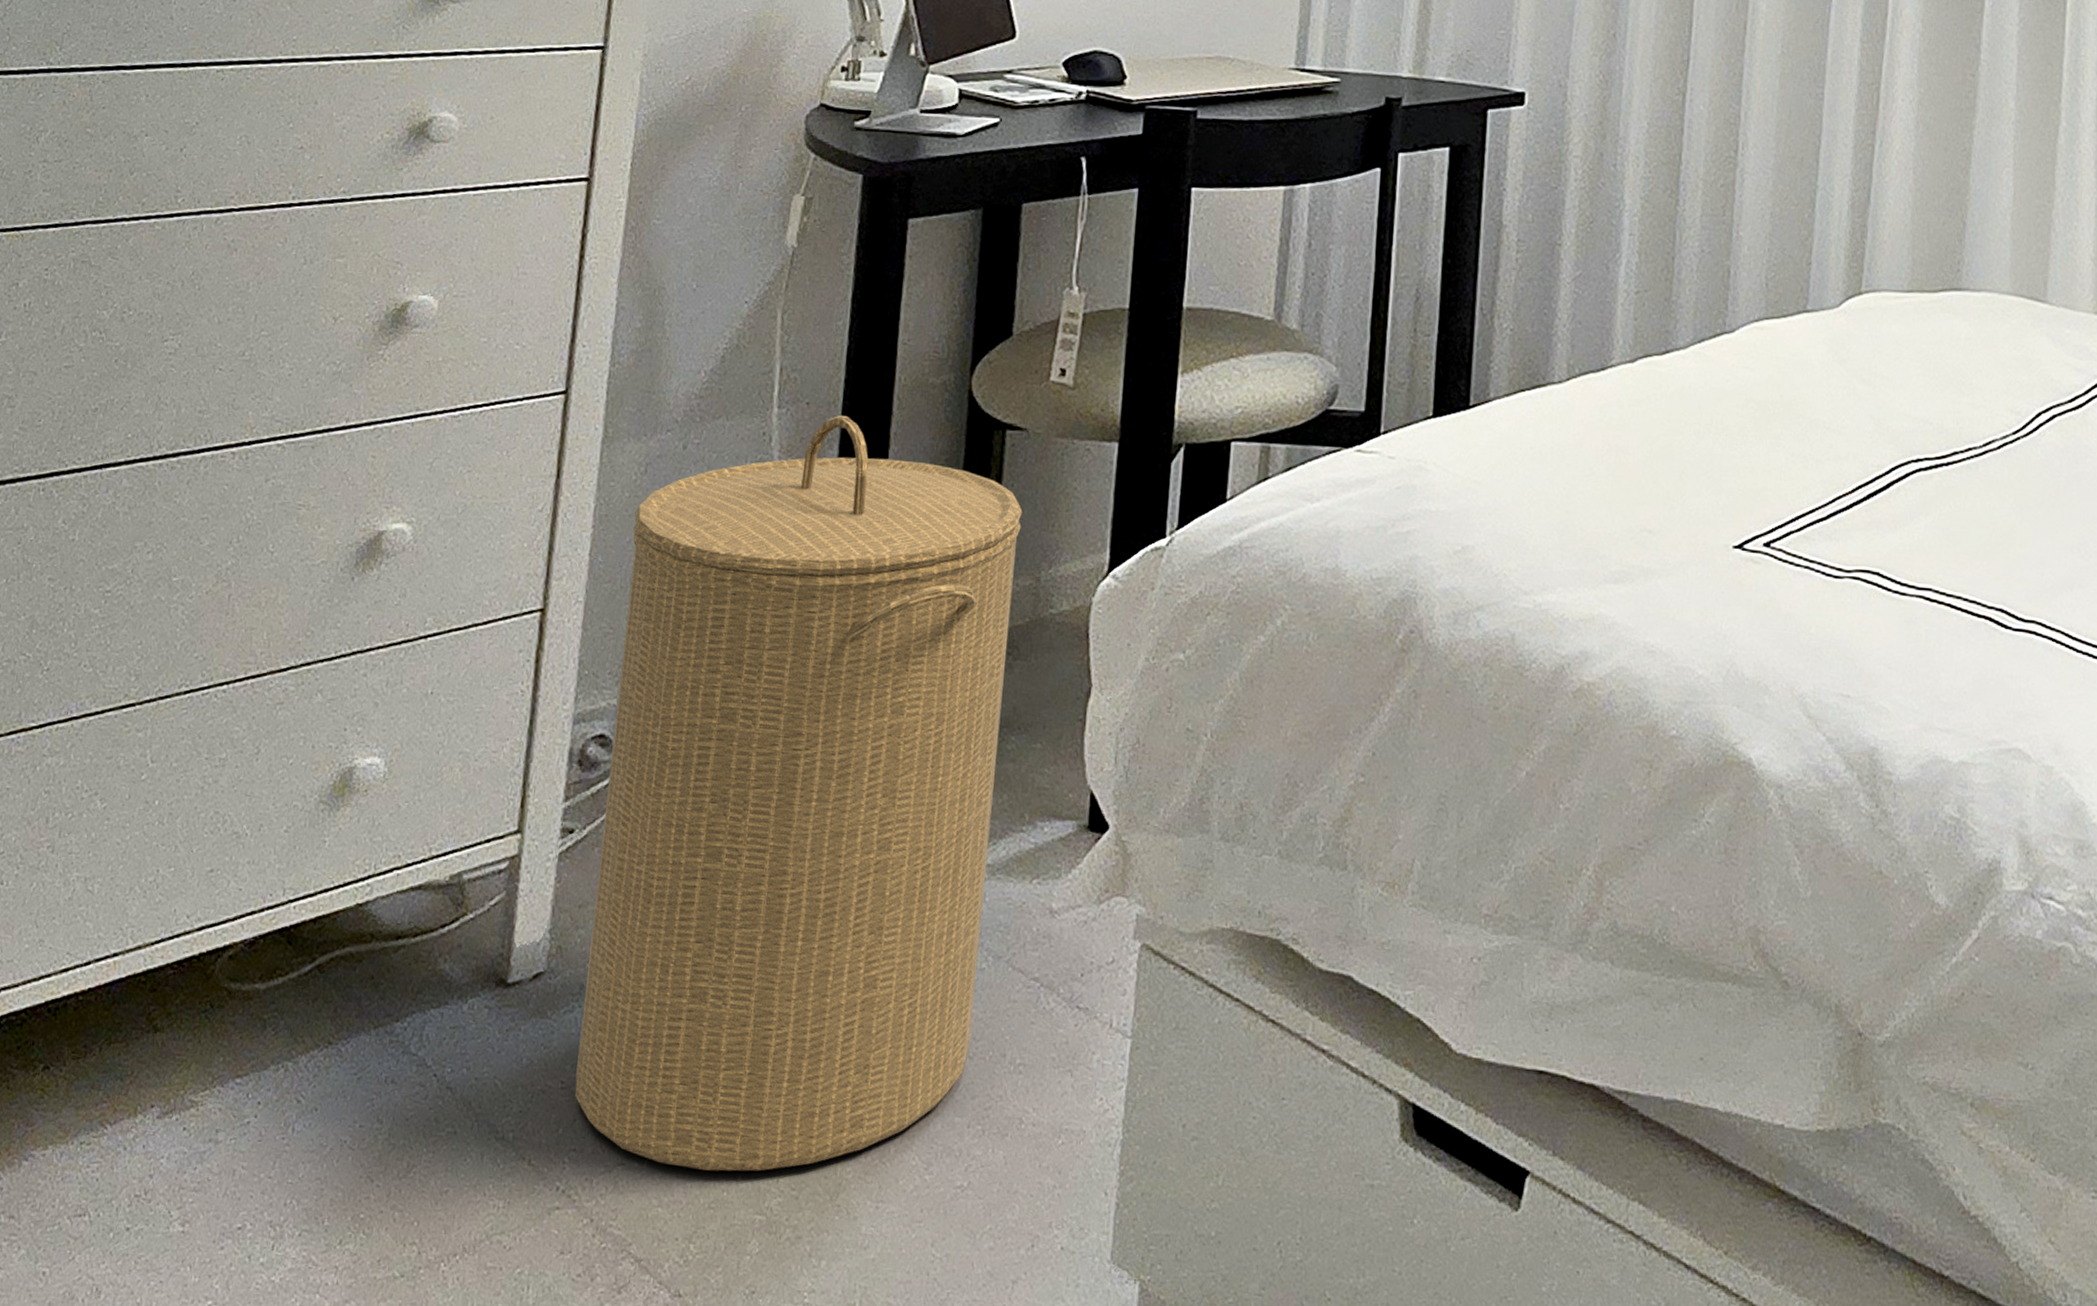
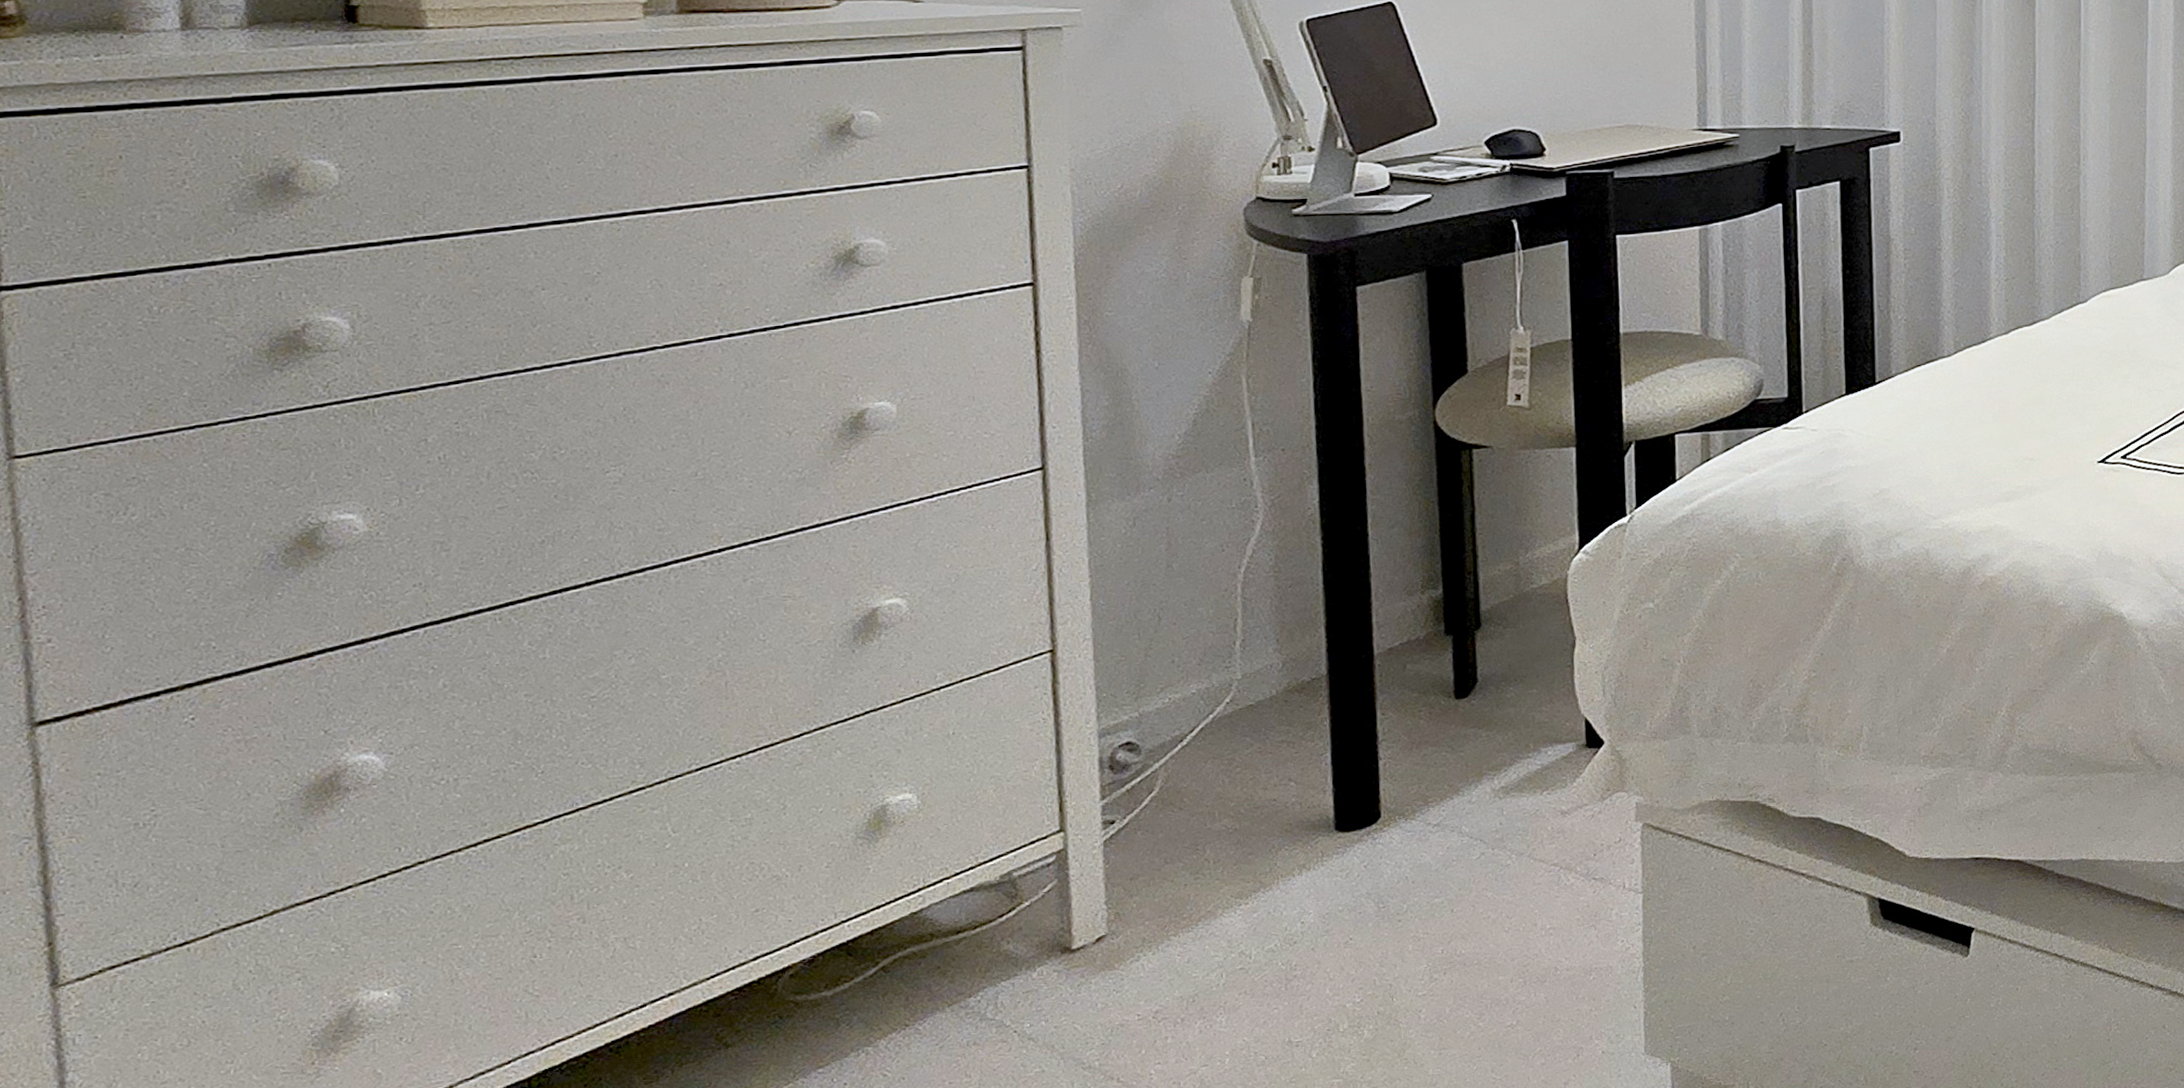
laundry hamper: present [575,414,1023,1172] -> none [1129,455,1504,1059]

